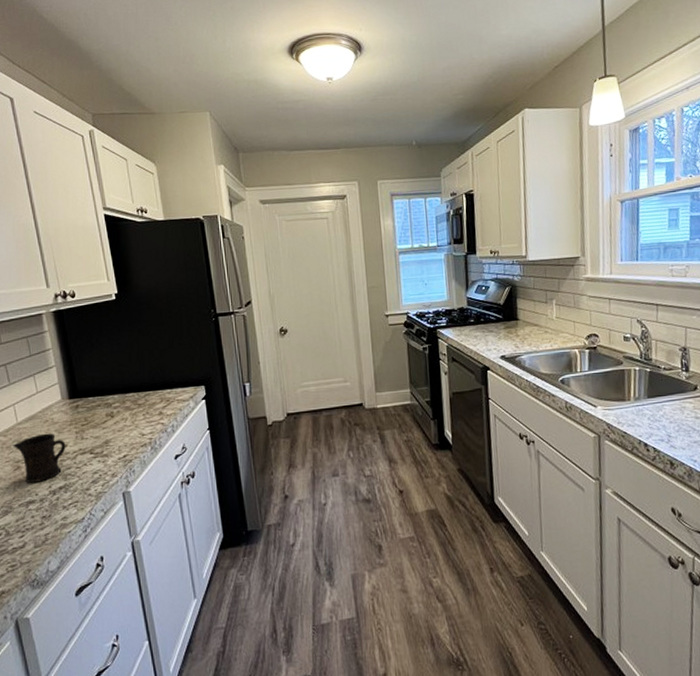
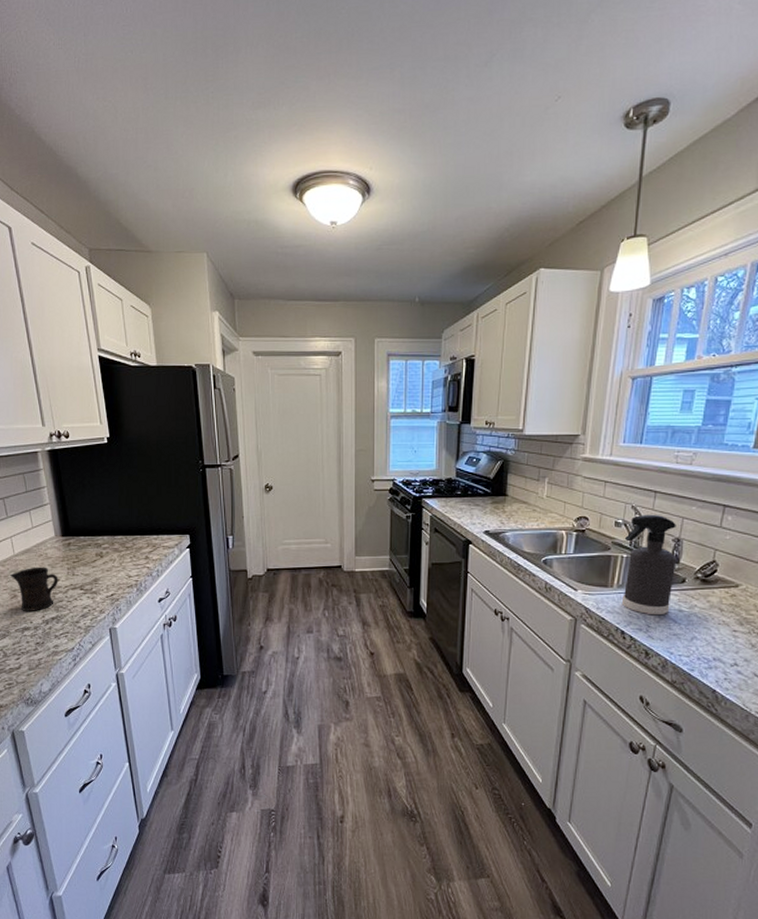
spray bottle: none [634,326,687,425] -> present [621,514,677,616]

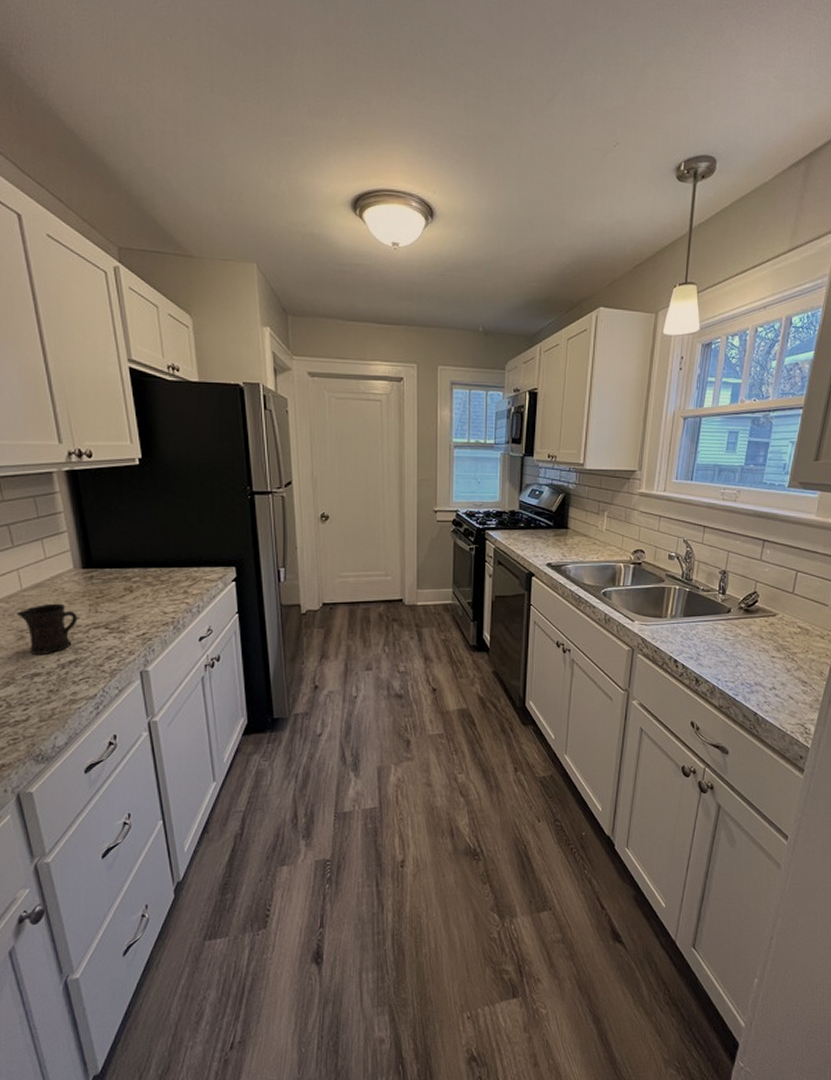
spray bottle: present [621,514,677,616] -> none [674,547,723,644]

